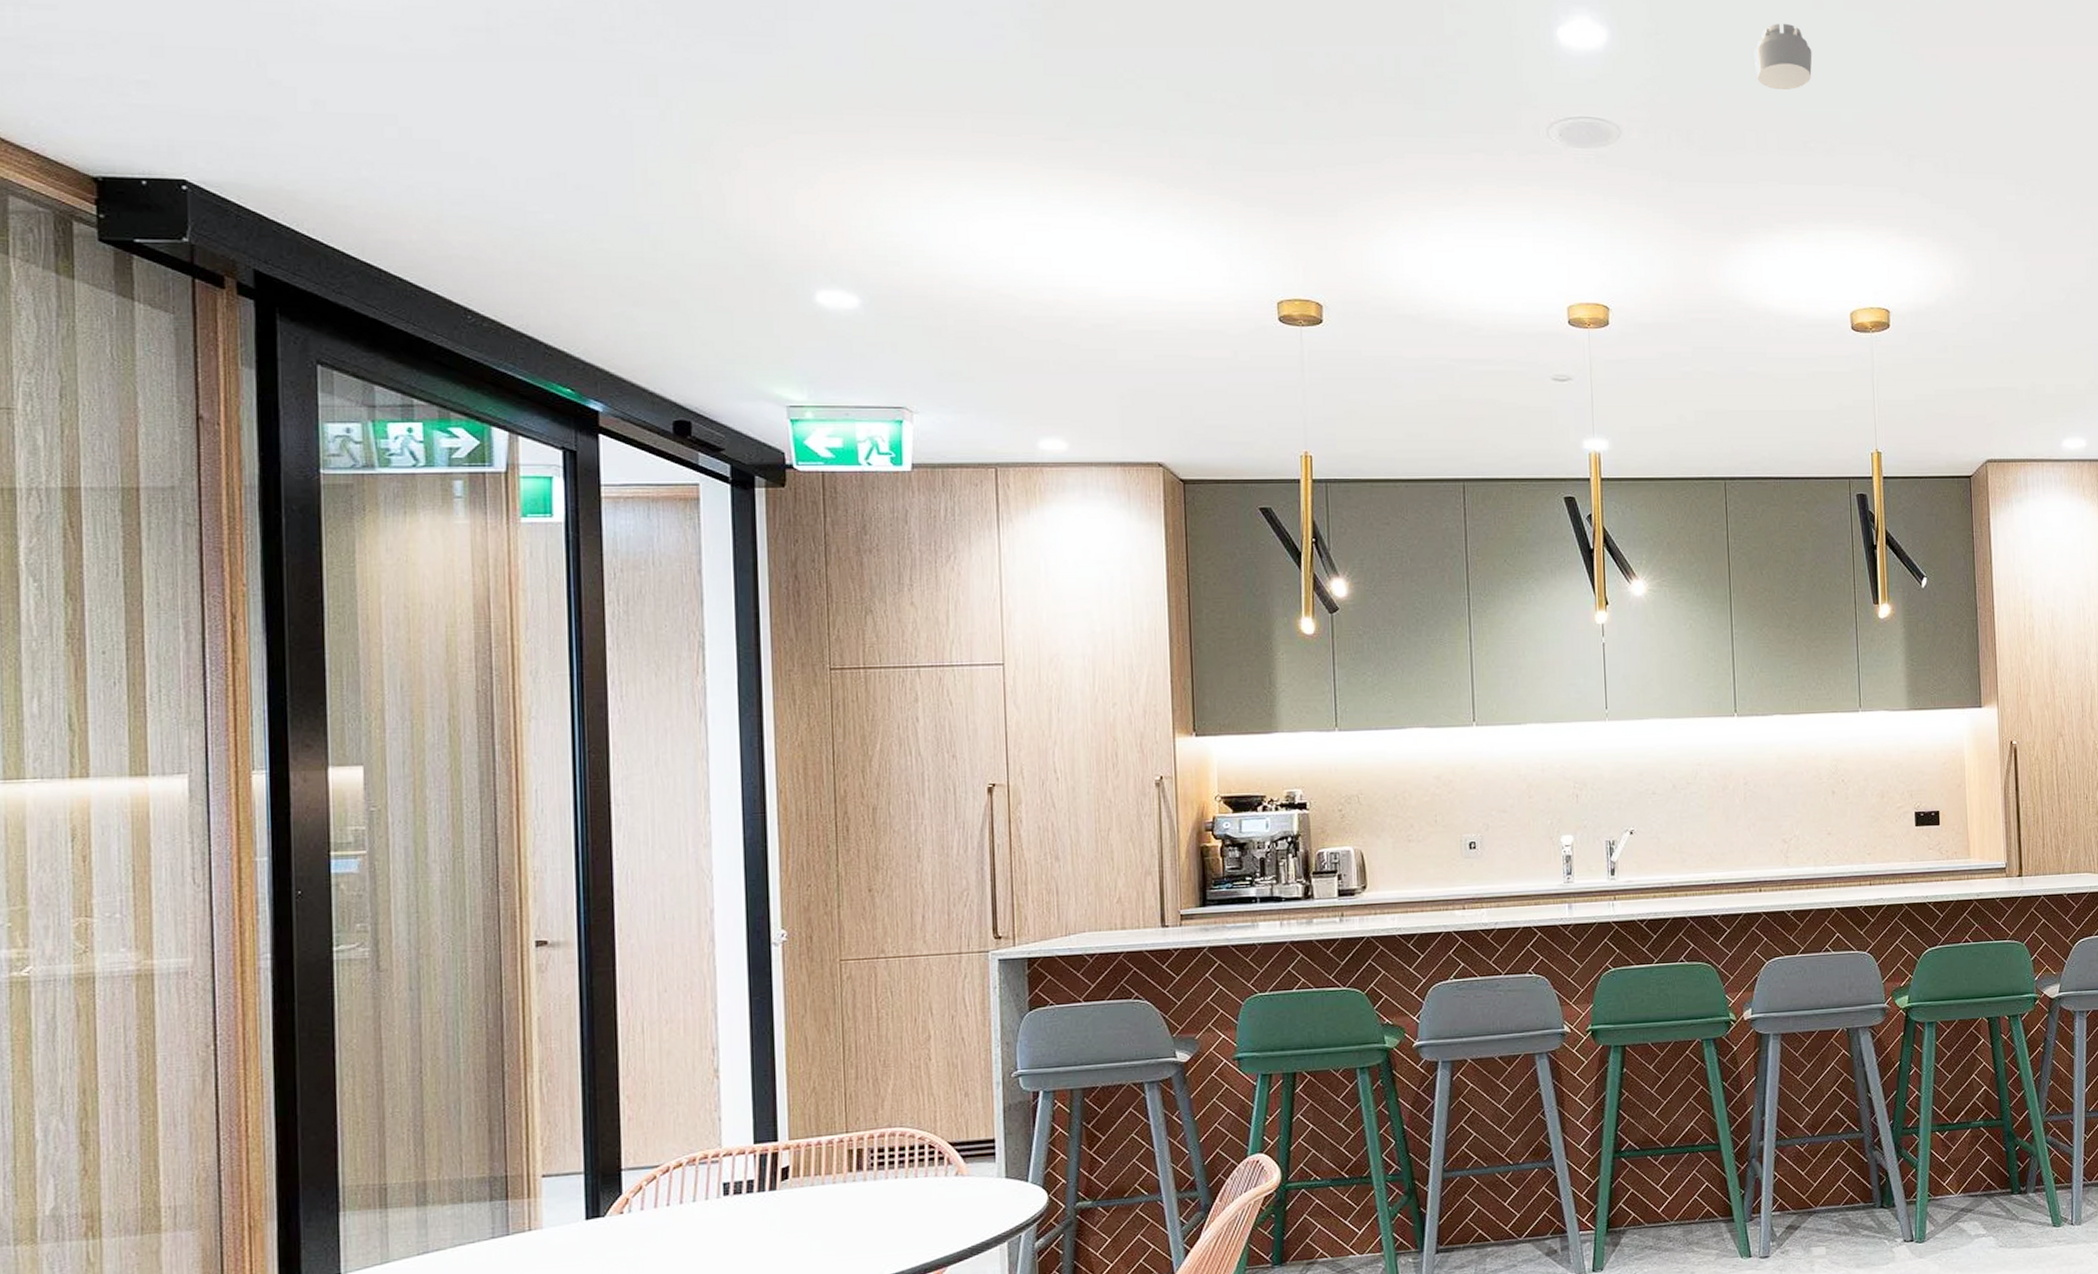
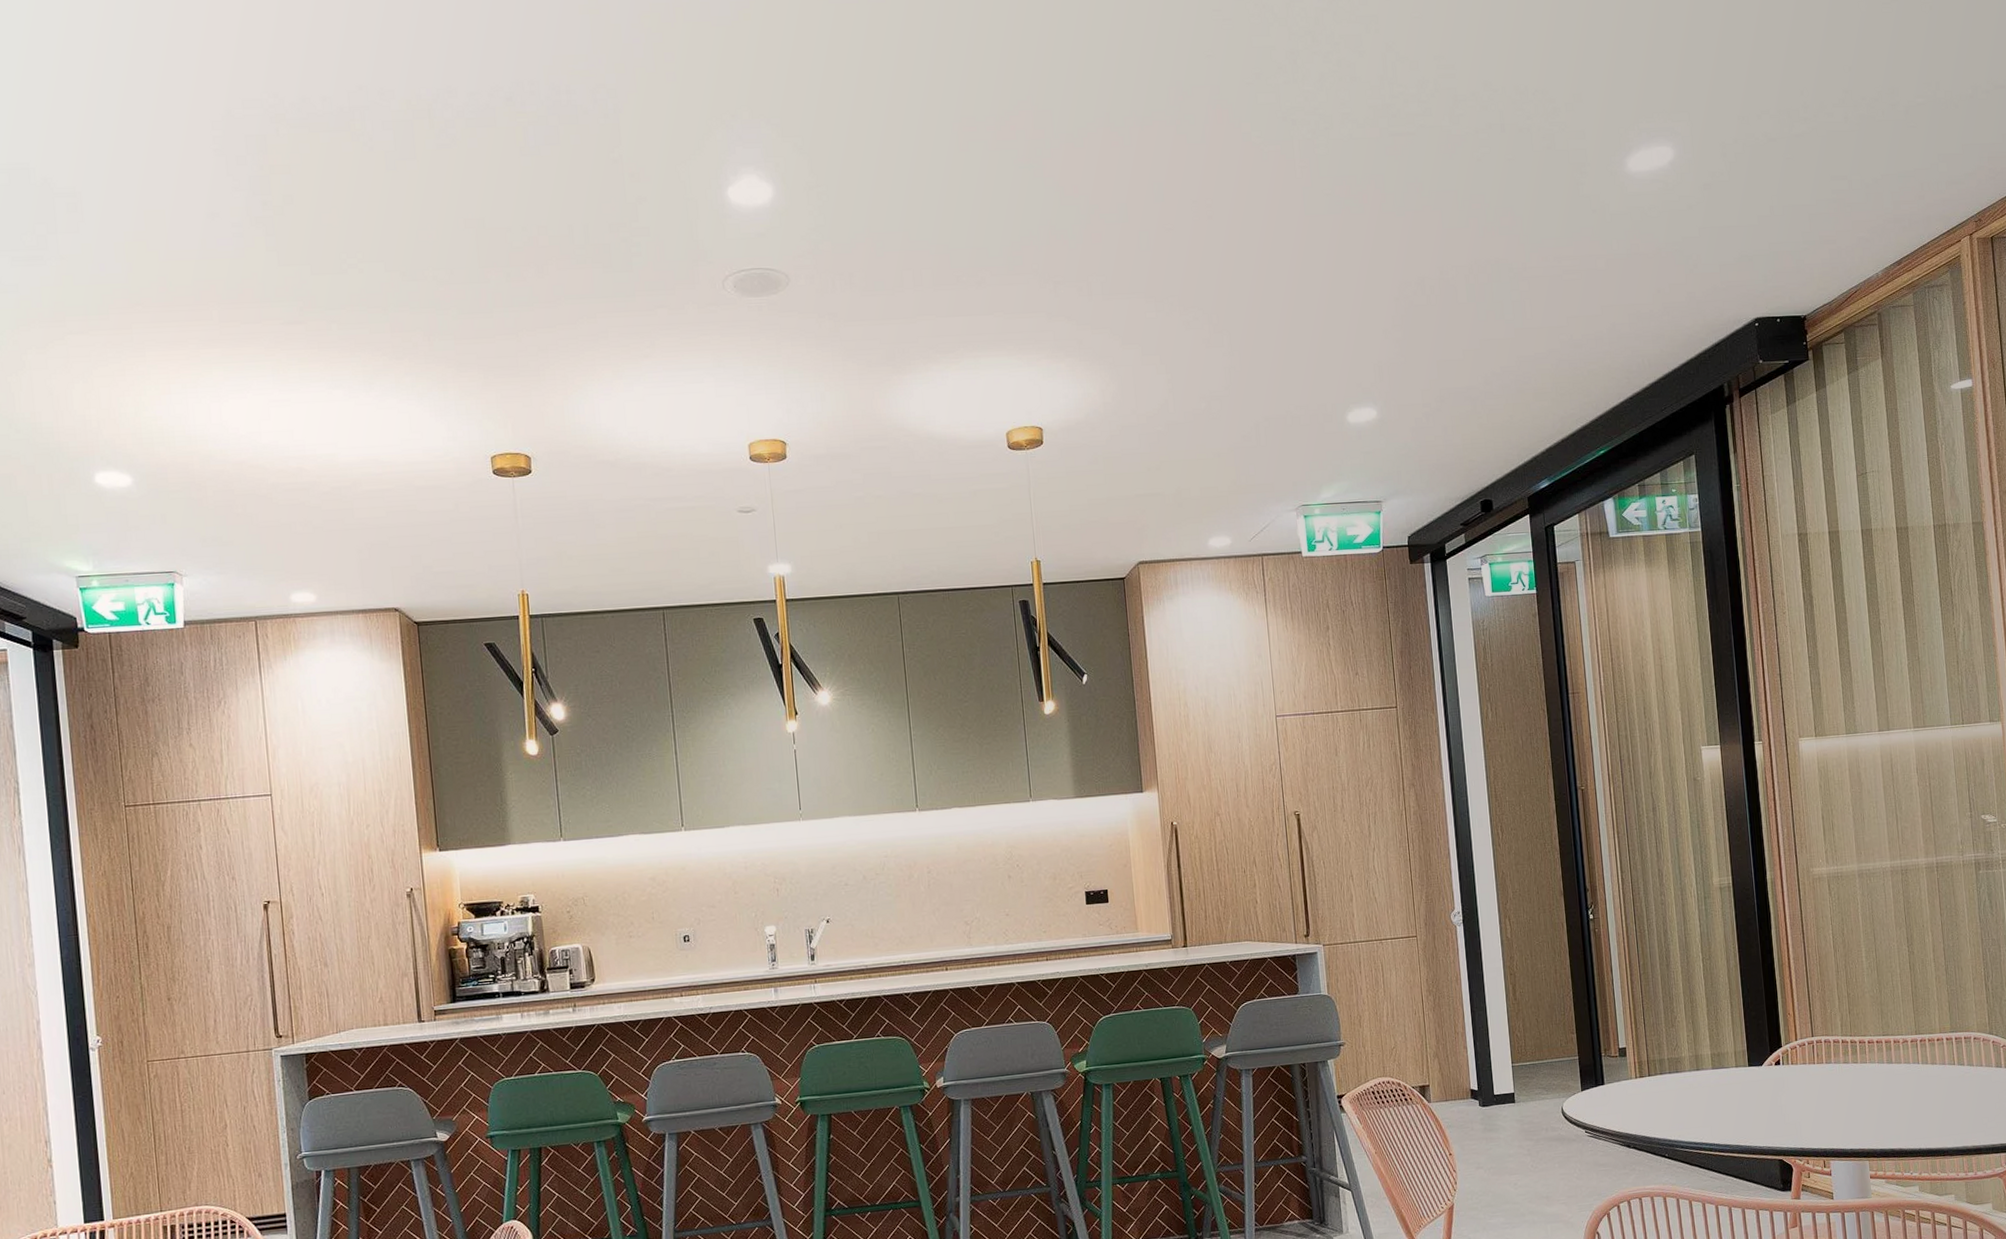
smoke detector: present [1753,24,1812,91] -> none [907,168,961,230]

